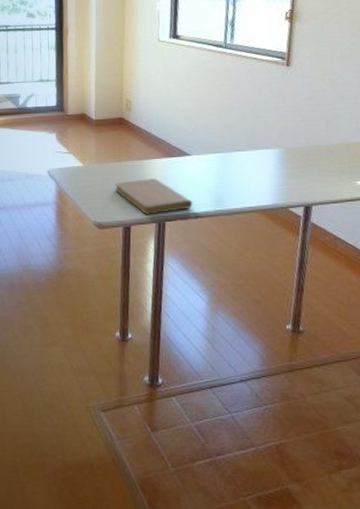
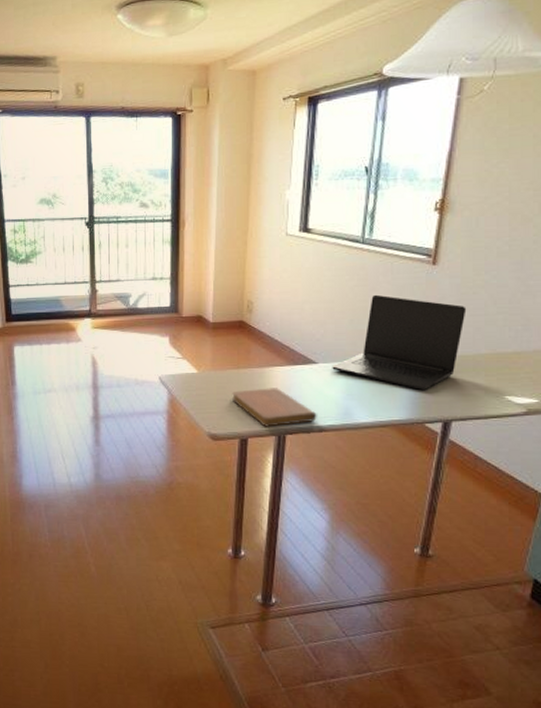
laptop: none [204,93,318,177] -> present [332,294,467,390]

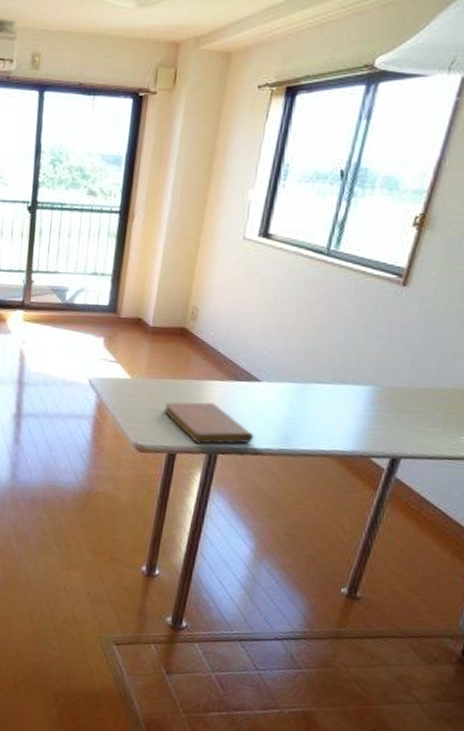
laptop: present [332,294,467,390] -> none [276,312,434,421]

